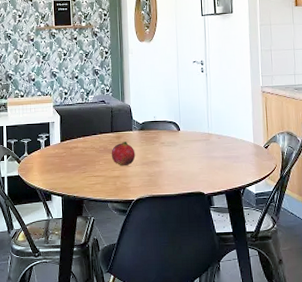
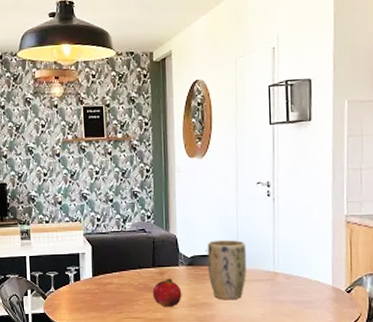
plant pot: none [155,108,187,158] -> present [207,240,246,300]

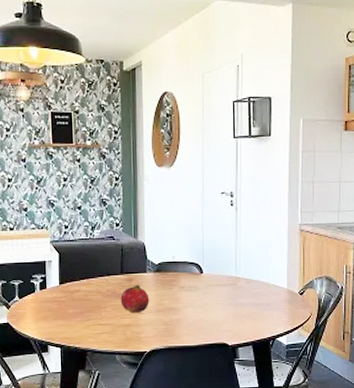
plant pot: present [207,240,246,300] -> none [174,247,211,305]

